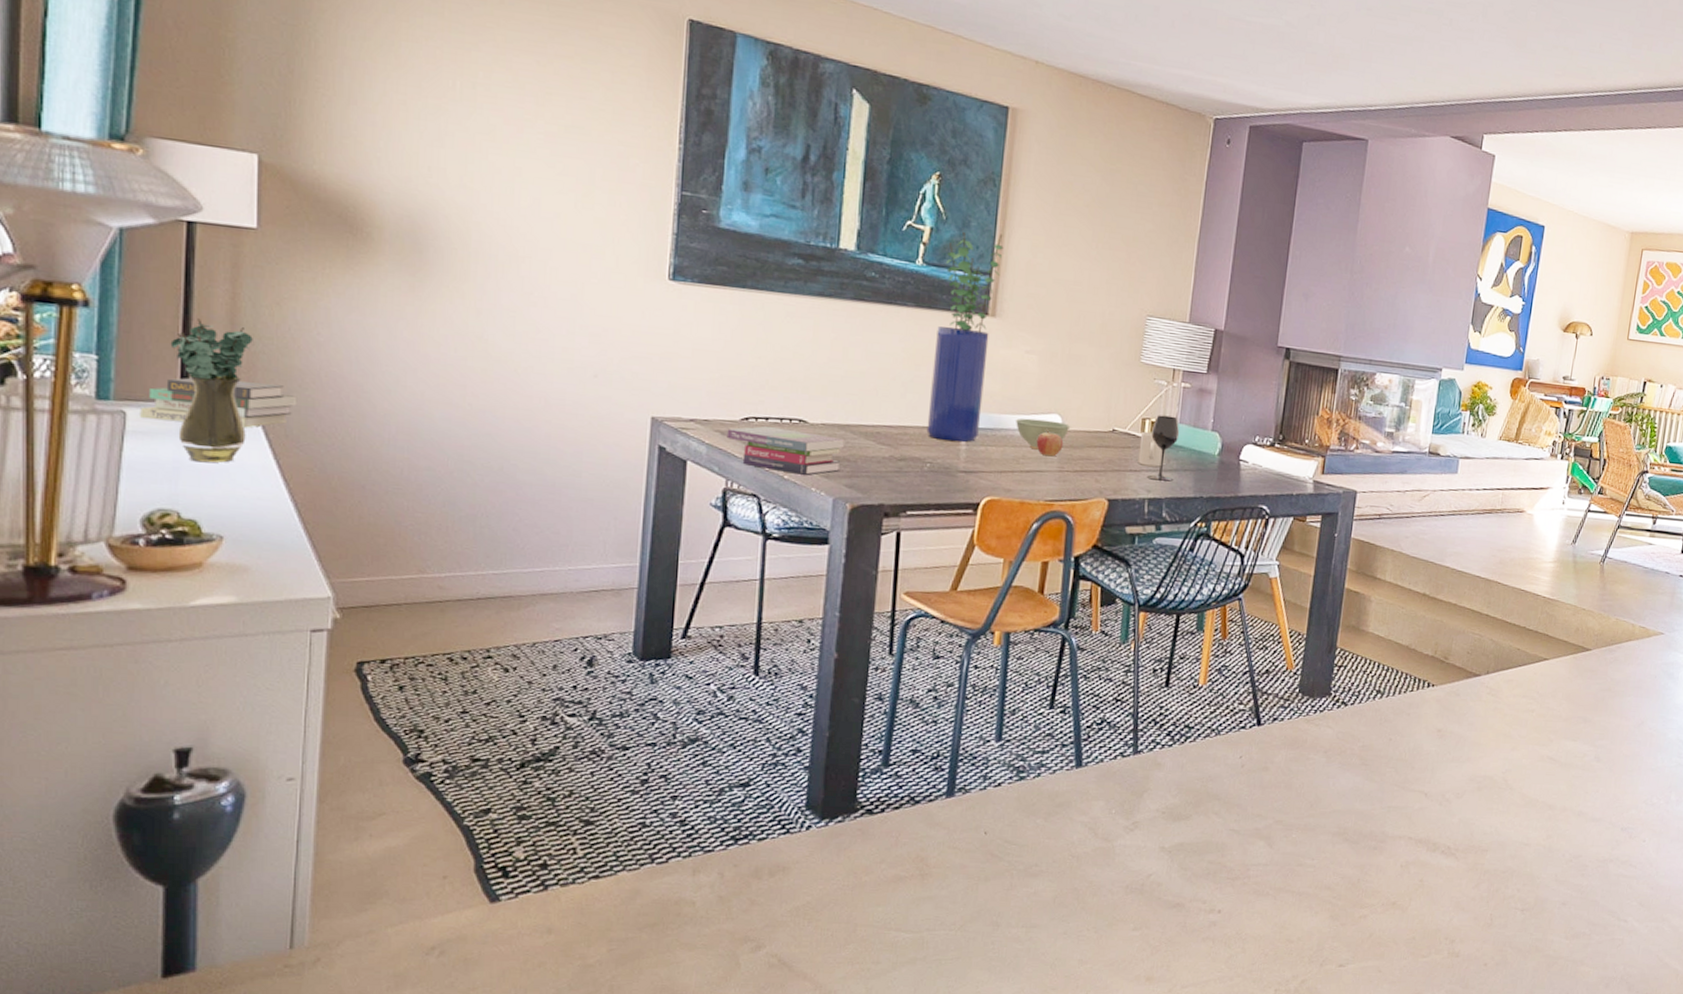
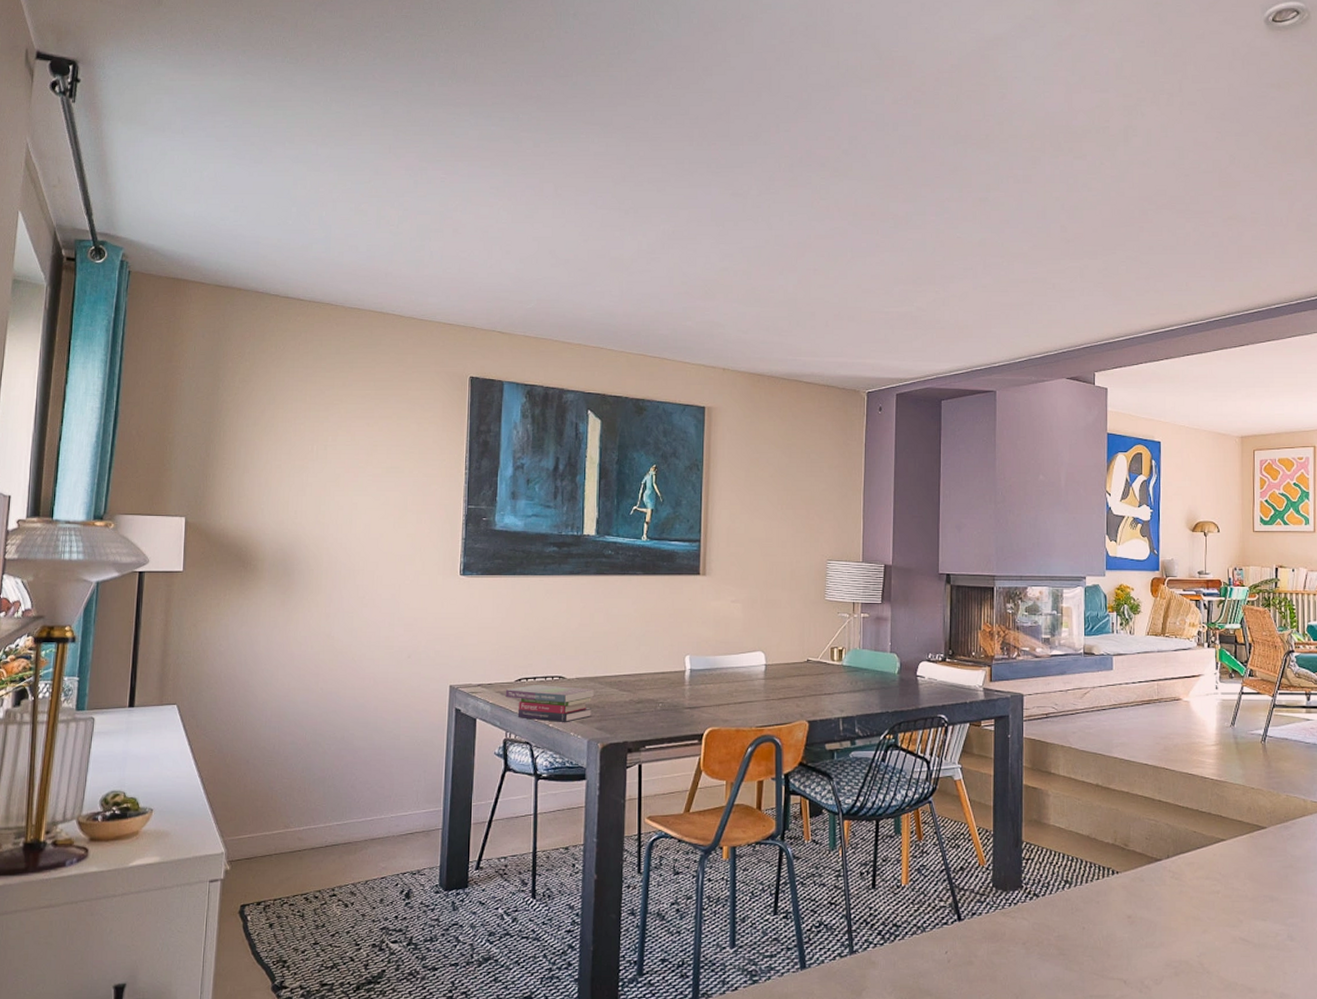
books: present [140,378,298,428] -> none [103,687,205,723]
vase: present [170,318,253,463] -> none [124,642,178,752]
vase: present [926,232,1004,442] -> none [657,508,708,682]
bowl: present [1016,418,1071,450] -> none [728,657,773,683]
fruit: present [1036,430,1064,457] -> none [745,666,768,688]
cup: present [1138,431,1166,468] -> none [830,659,853,690]
wineglass: present [1147,415,1180,482] -> none [840,643,864,701]

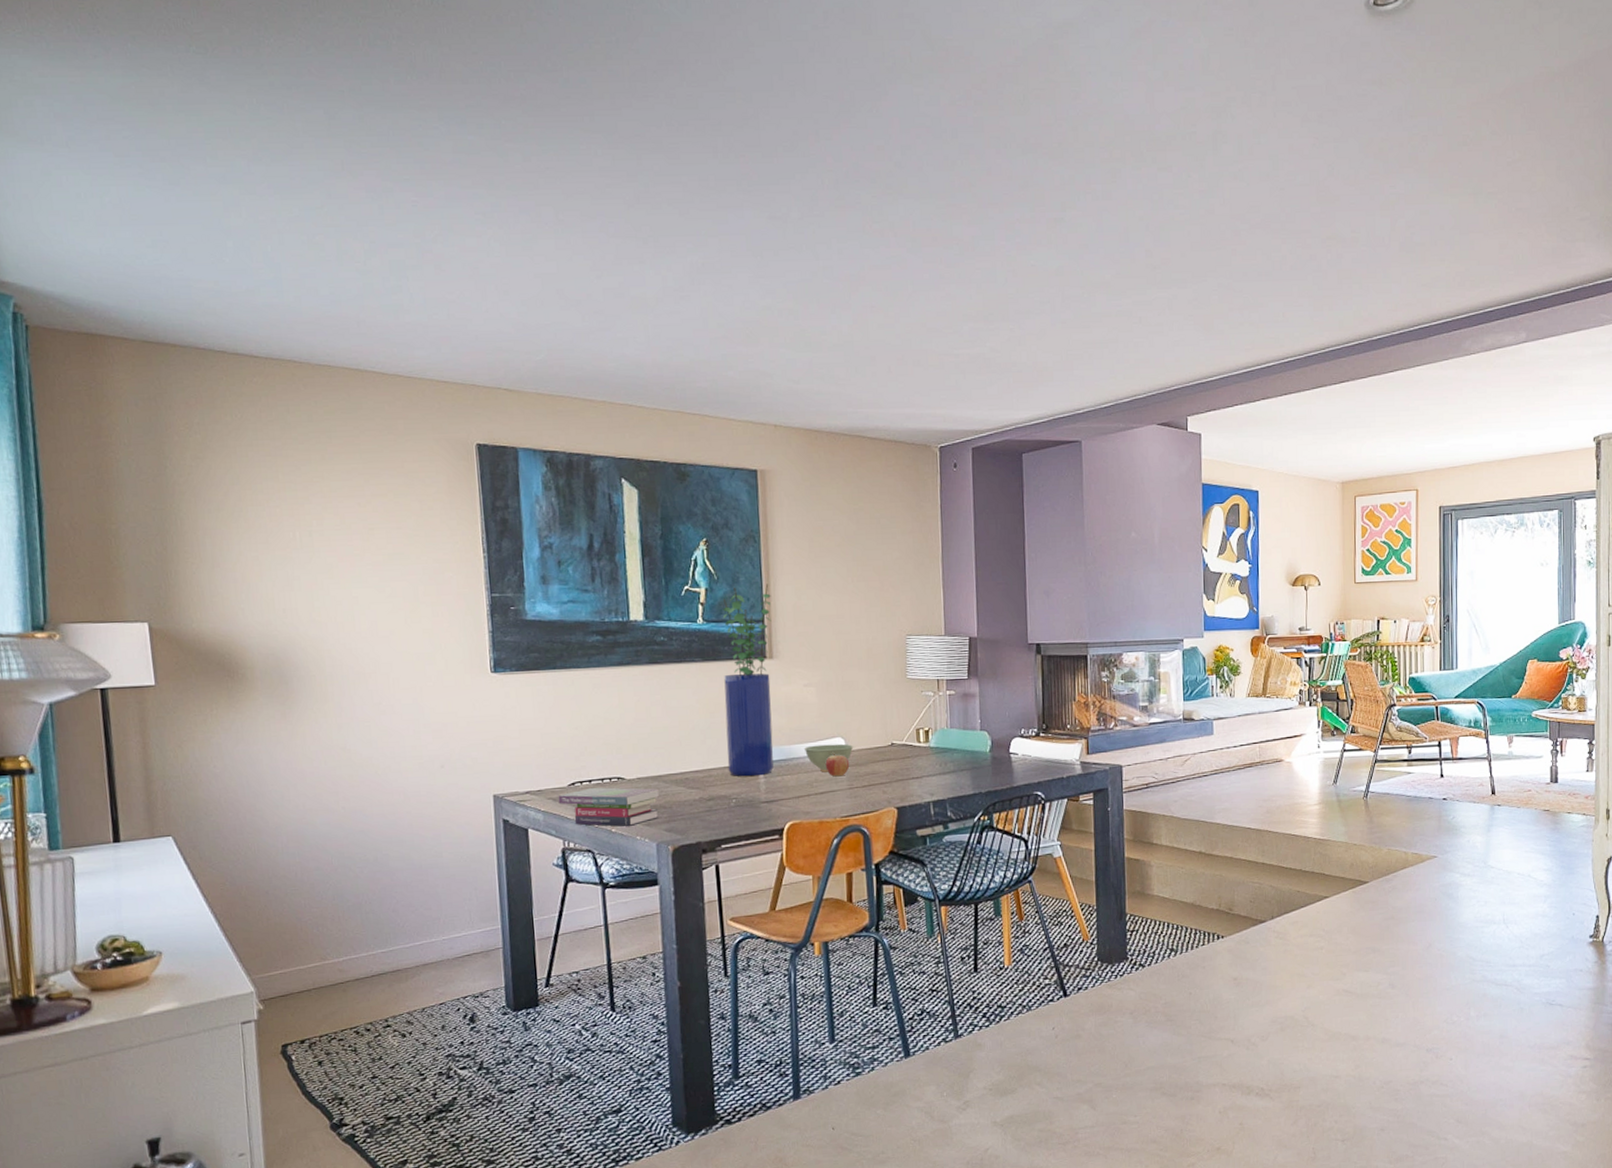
vase: none [657,508,708,682] -> present [722,584,774,776]
bowl: none [728,657,773,683] -> present [805,743,854,773]
fruit: none [745,666,768,688] -> present [825,753,850,777]

